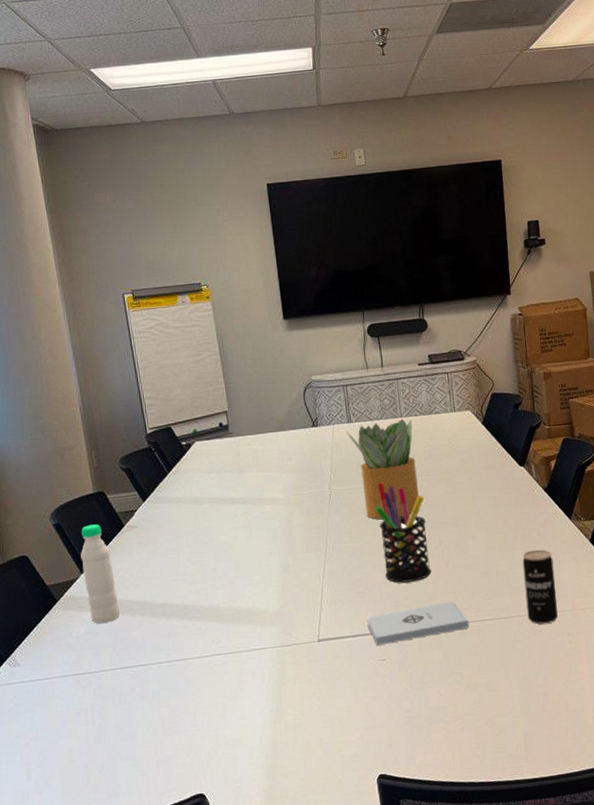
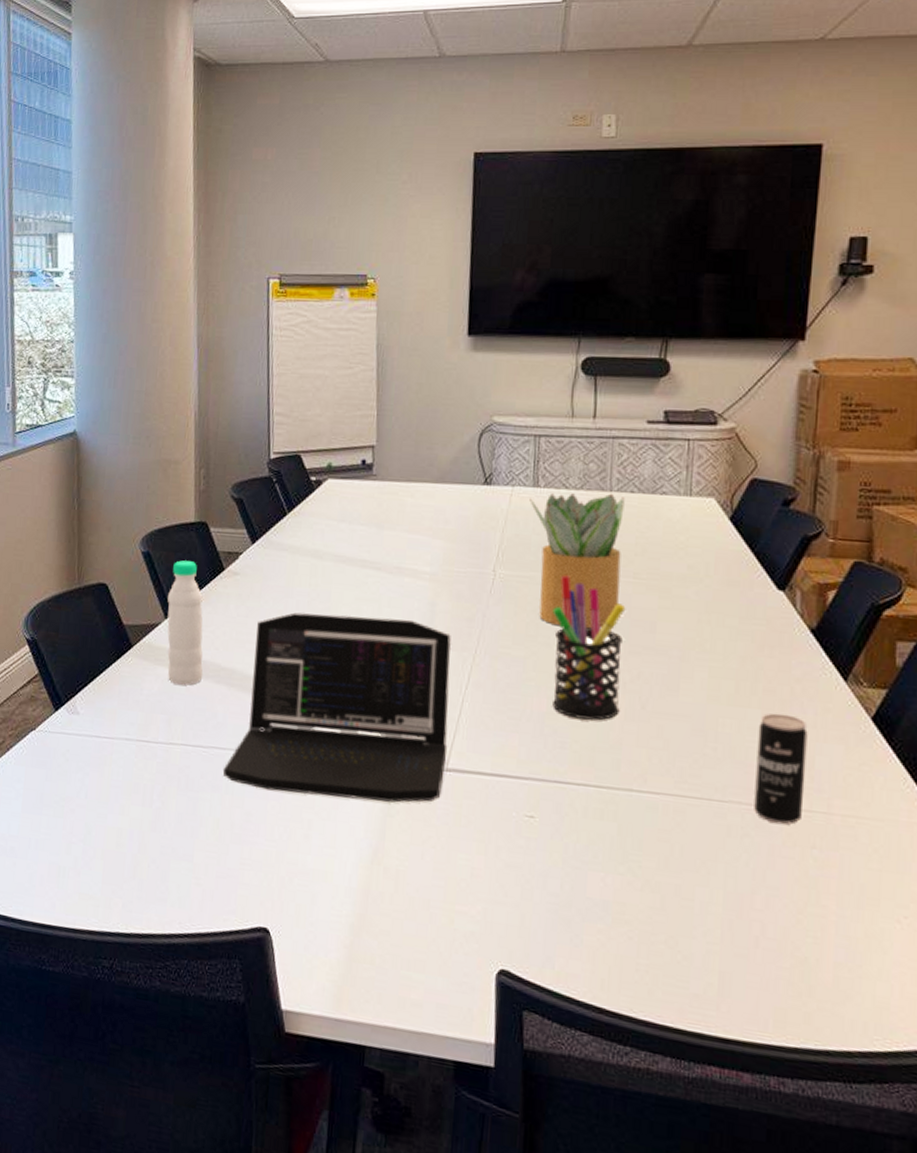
laptop: none [148,536,317,689] -> present [223,612,451,803]
notepad: present [367,601,469,645] -> none [516,753,663,803]

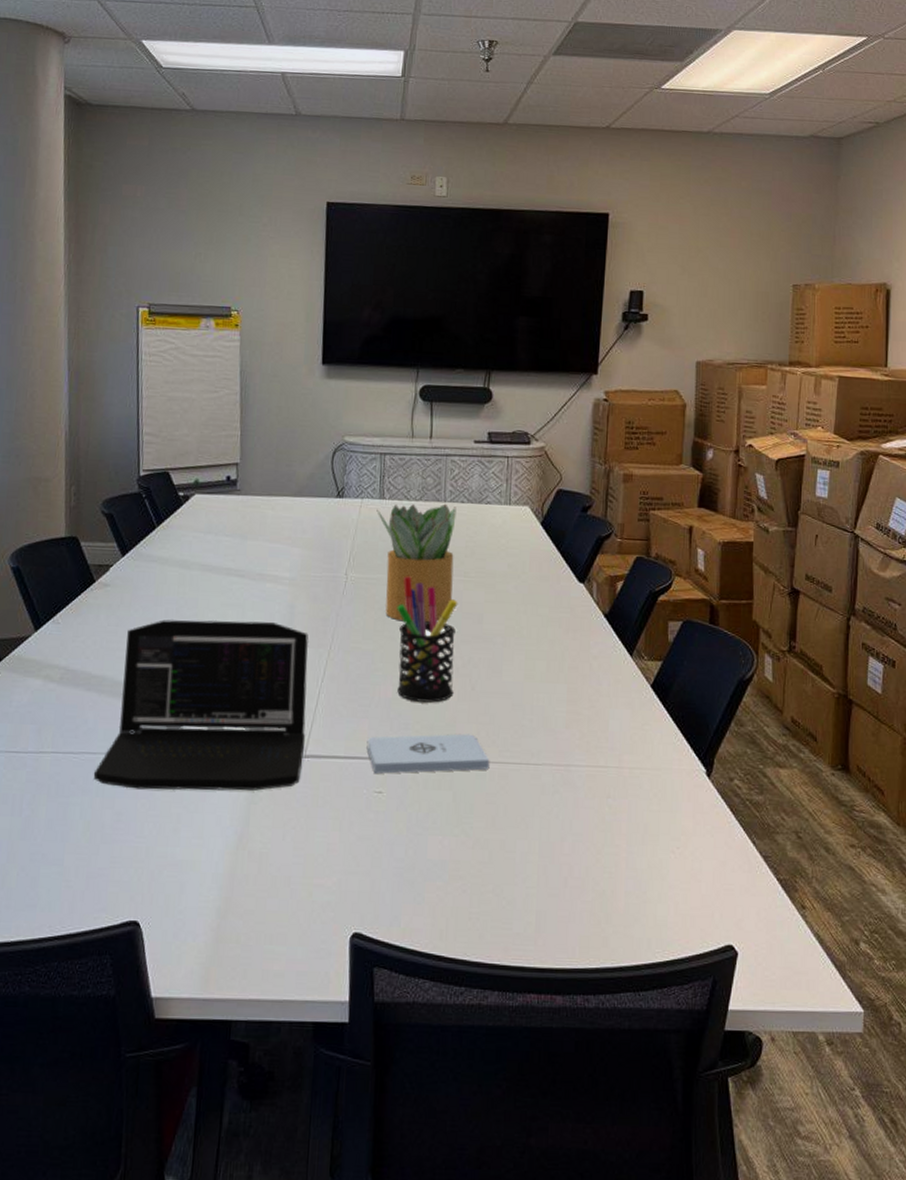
water bottle: present [167,560,204,685] -> none [37,574,74,695]
notepad: none [516,753,663,803] -> present [366,733,490,774]
beverage can: present [754,713,808,825] -> none [562,686,603,779]

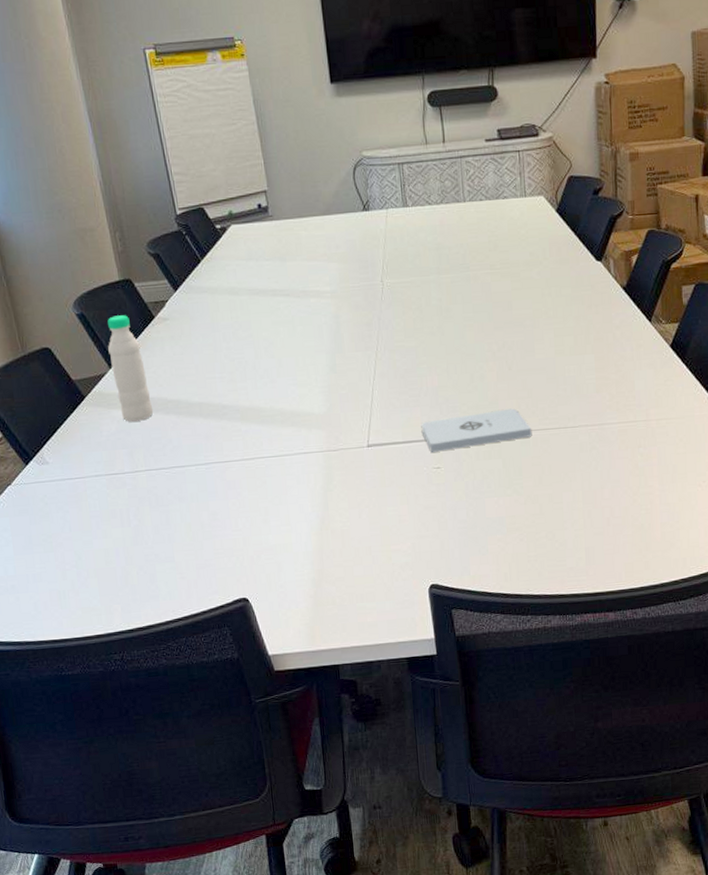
water bottle: none [37,574,74,695] -> present [107,315,154,422]
laptop: present [93,619,308,791] -> none [185,333,367,492]
potted plant: present [376,503,457,621] -> none [402,203,482,317]
pen holder: present [397,576,458,703] -> none [432,275,493,387]

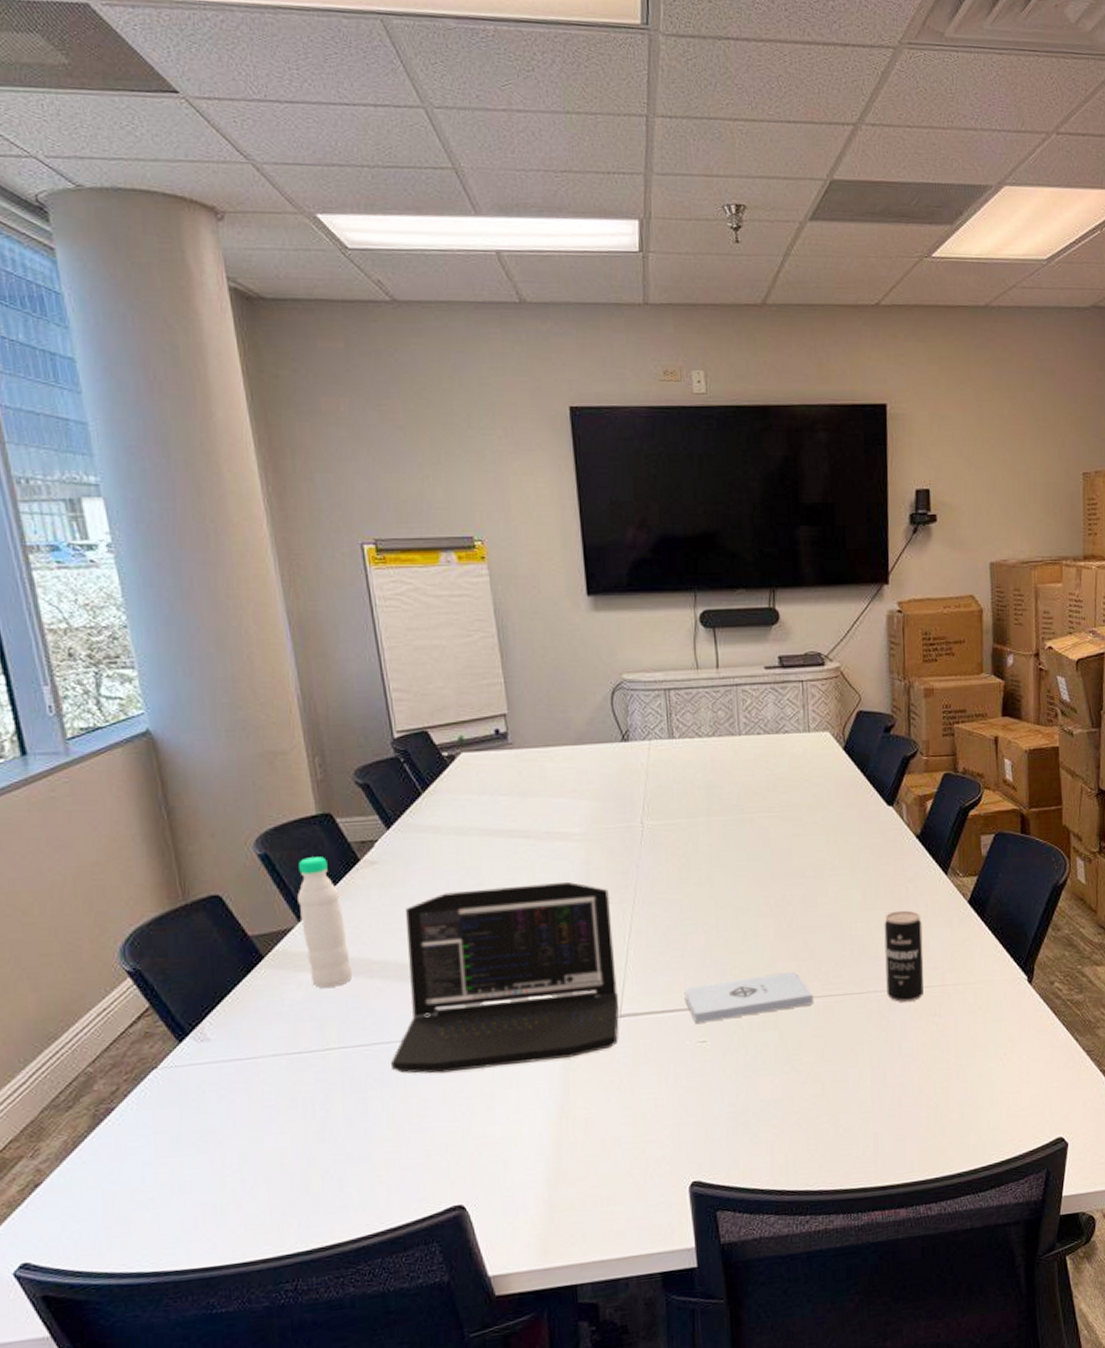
laptop: none [185,333,367,492] -> present [390,882,619,1074]
beverage can: none [594,354,630,435] -> present [884,910,924,1002]

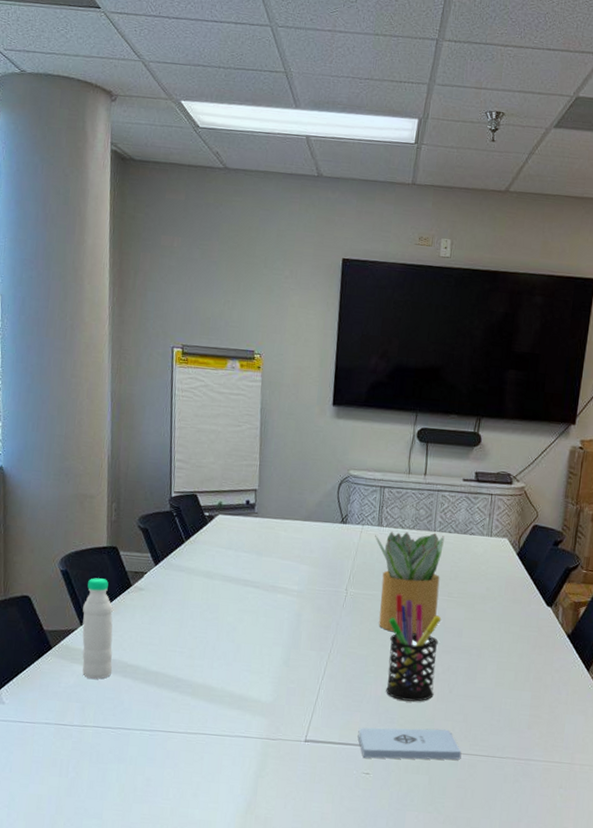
laptop: present [390,882,619,1074] -> none [128,621,312,767]
potted plant: none [667,737,758,865] -> present [375,532,445,633]
pen holder: none [700,818,770,946] -> present [386,594,442,702]
beverage can: present [884,910,924,1002] -> none [523,694,561,772]

